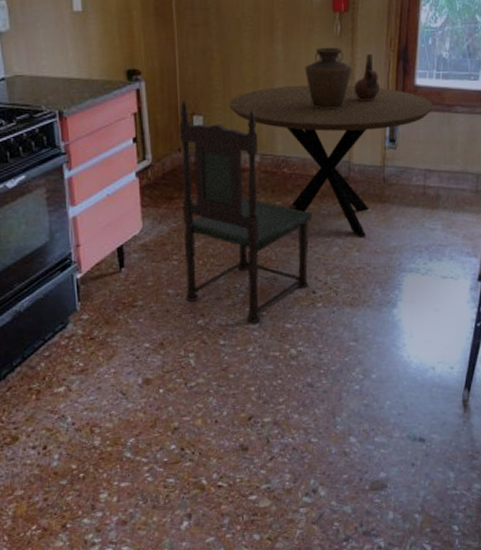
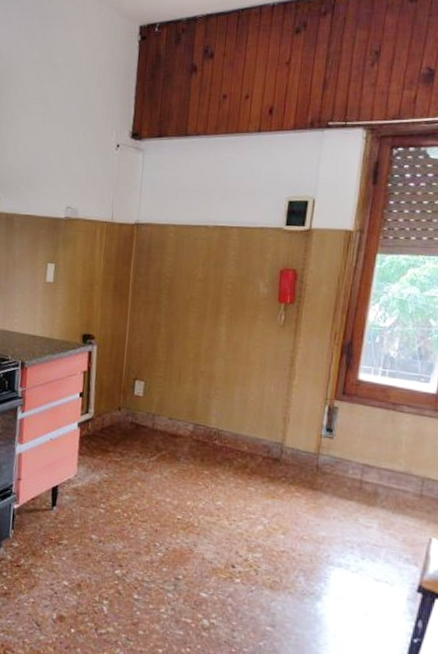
dining chair: present [179,101,312,324] -> none [107,366,239,586]
dining table: present [229,85,434,237] -> none [169,364,377,521]
vase: present [304,47,353,110] -> none [245,333,294,393]
ceramic pitcher: present [353,53,381,102] -> none [292,344,321,390]

